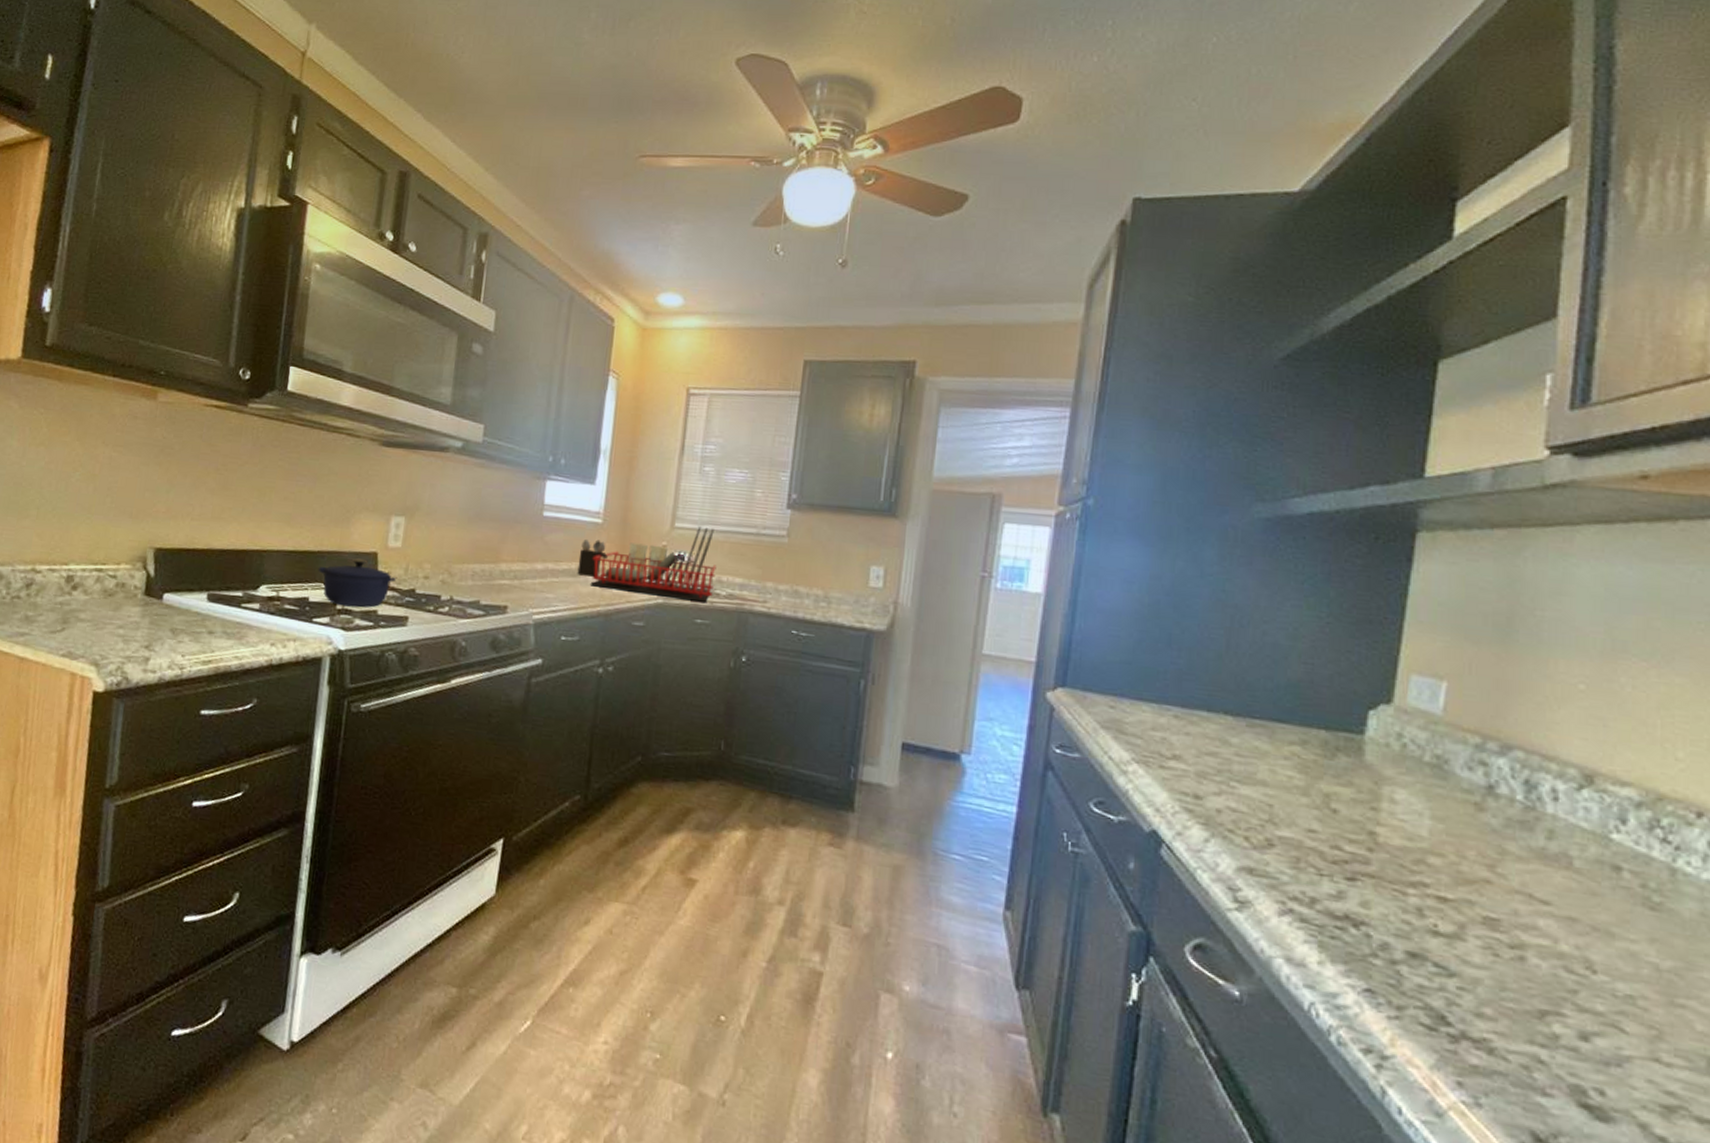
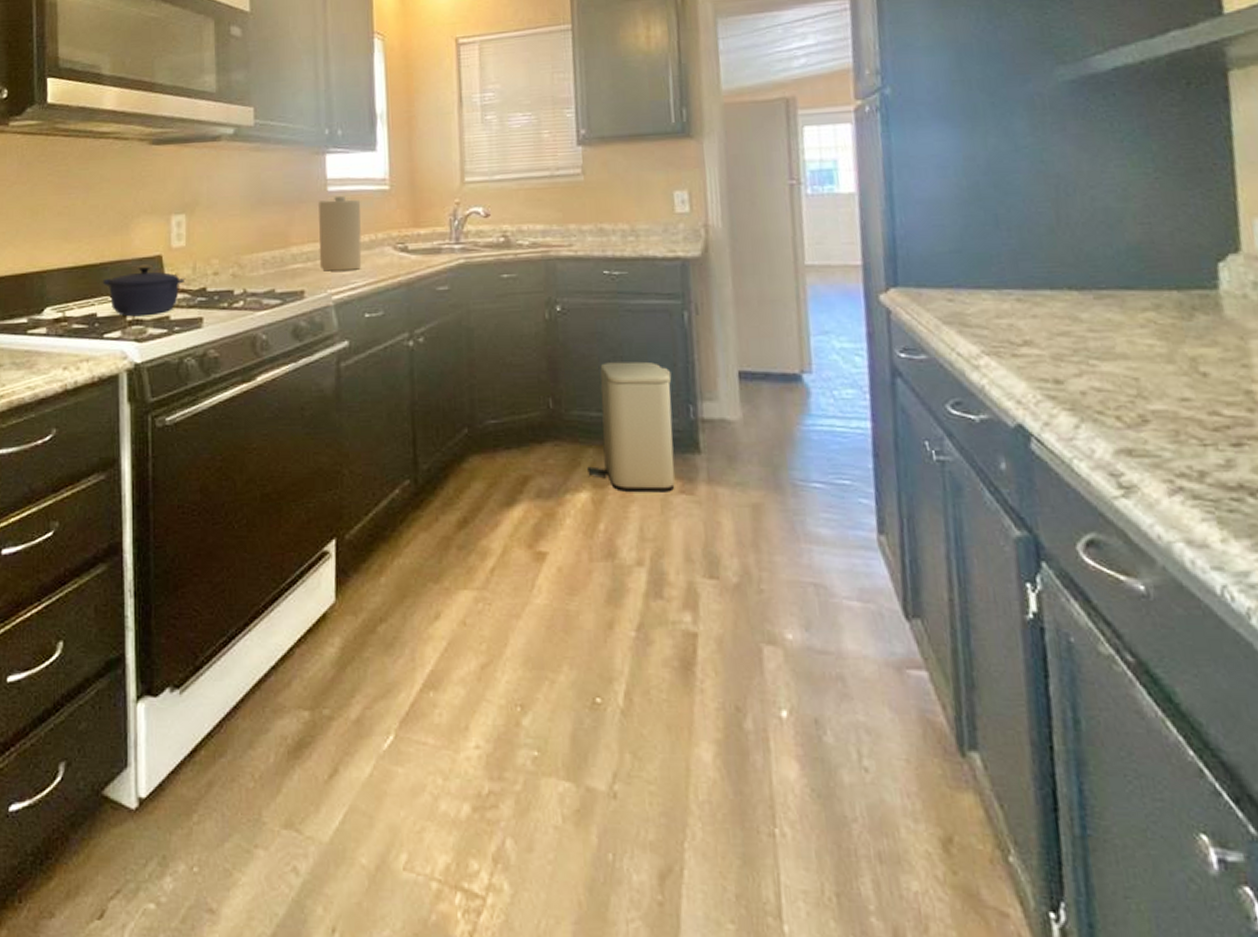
paper towel holder: none [525,521,573,594] -> present [319,195,362,271]
dish rack: present [577,527,717,602] -> none [370,177,515,257]
pedal bin: none [746,715,840,843] -> present [587,361,675,493]

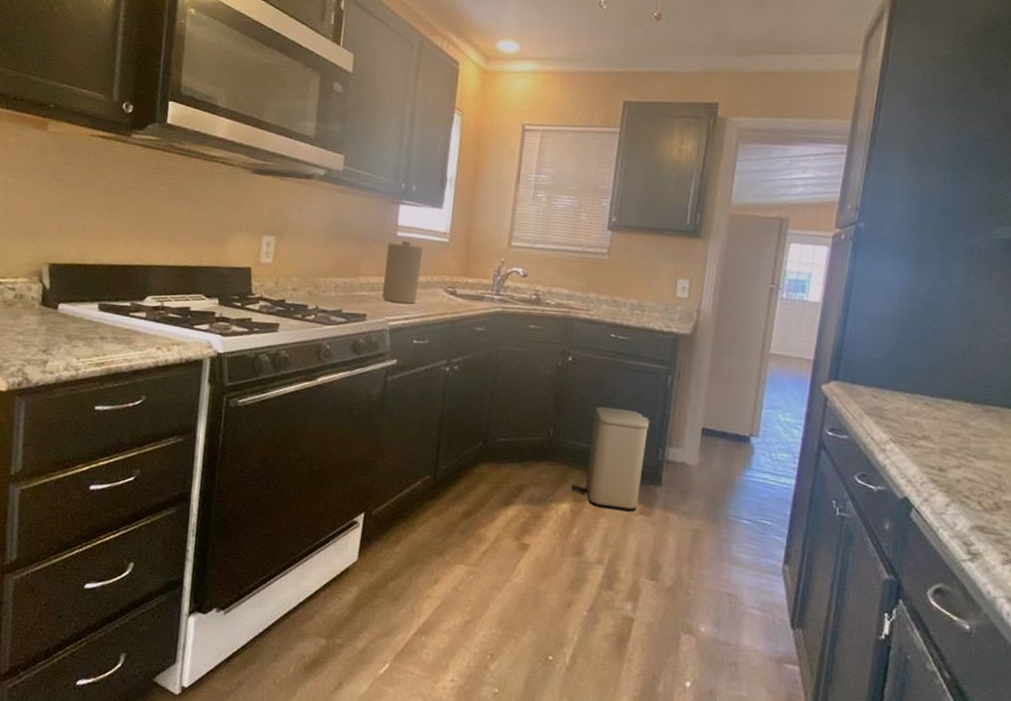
cooking pot: present [102,264,185,317] -> none [198,273,268,316]

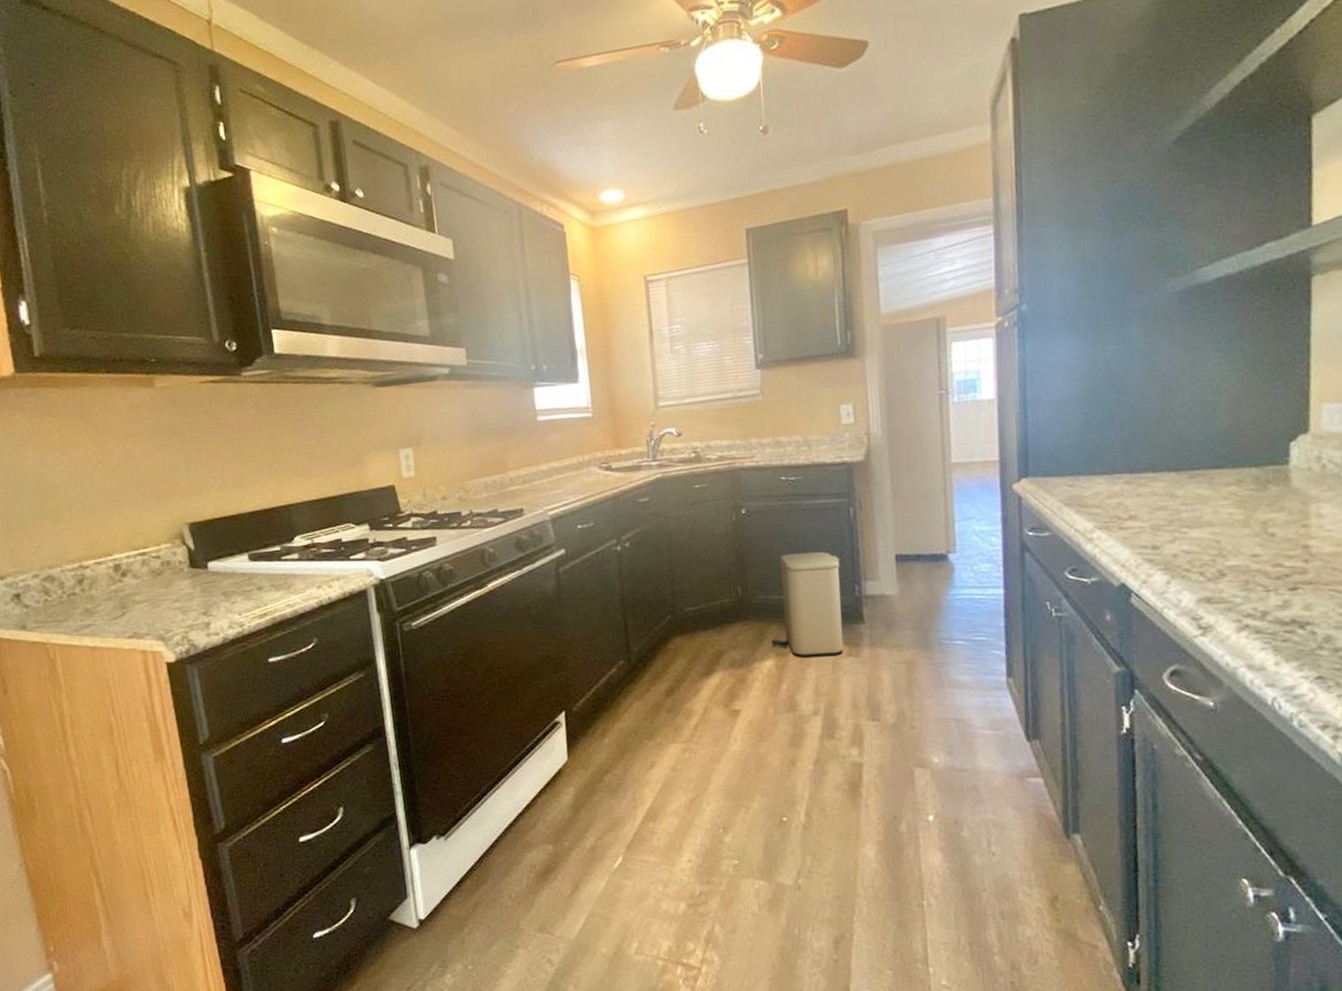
paper towel holder: present [381,240,423,304] -> none [530,424,572,491]

